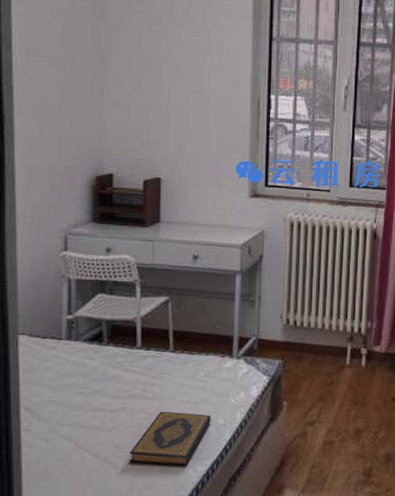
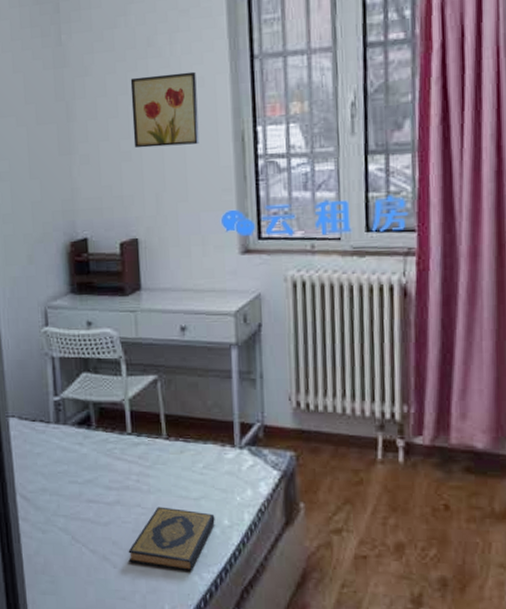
wall art: none [163,40,223,103] -> present [130,71,199,148]

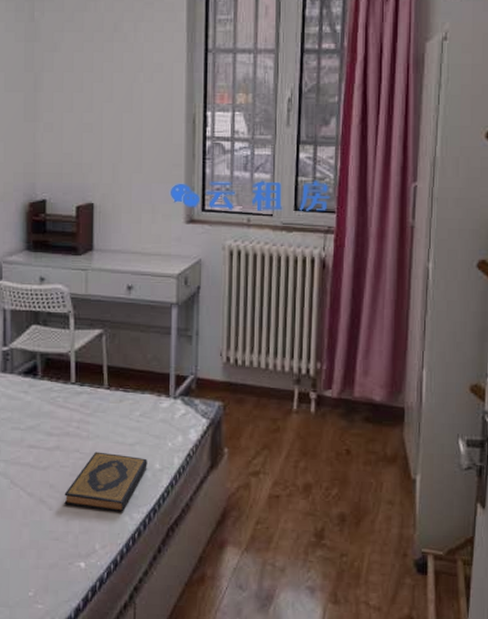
wall art: present [130,71,199,148] -> none [95,57,156,122]

